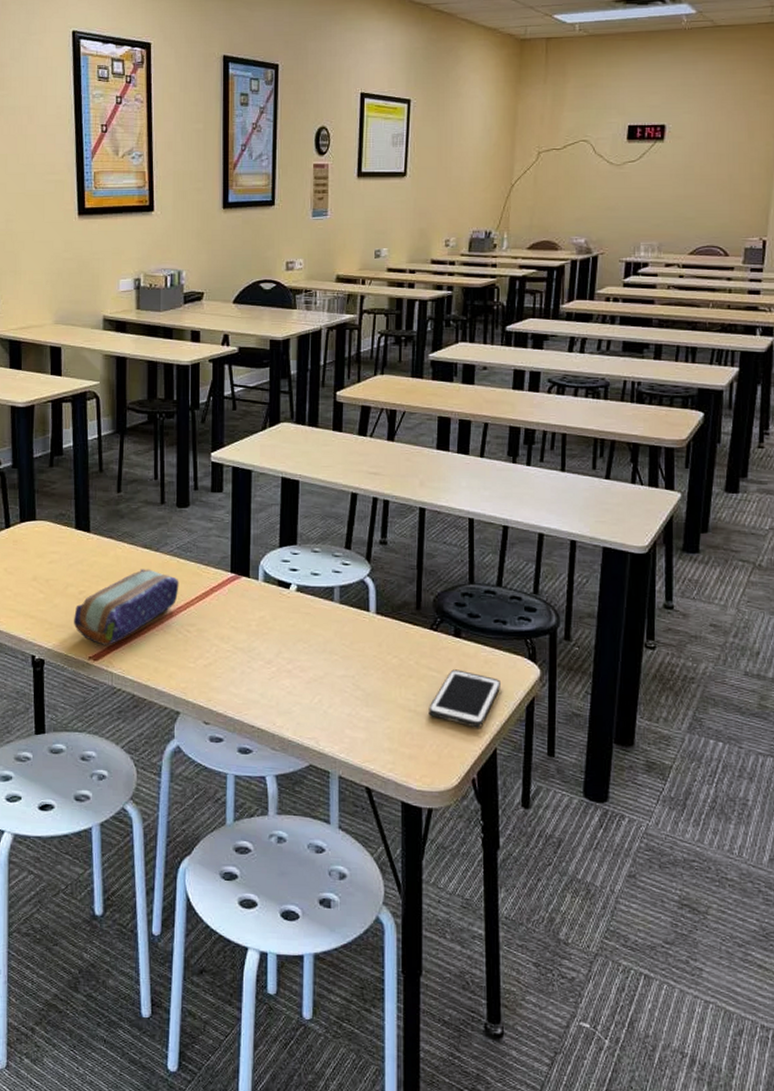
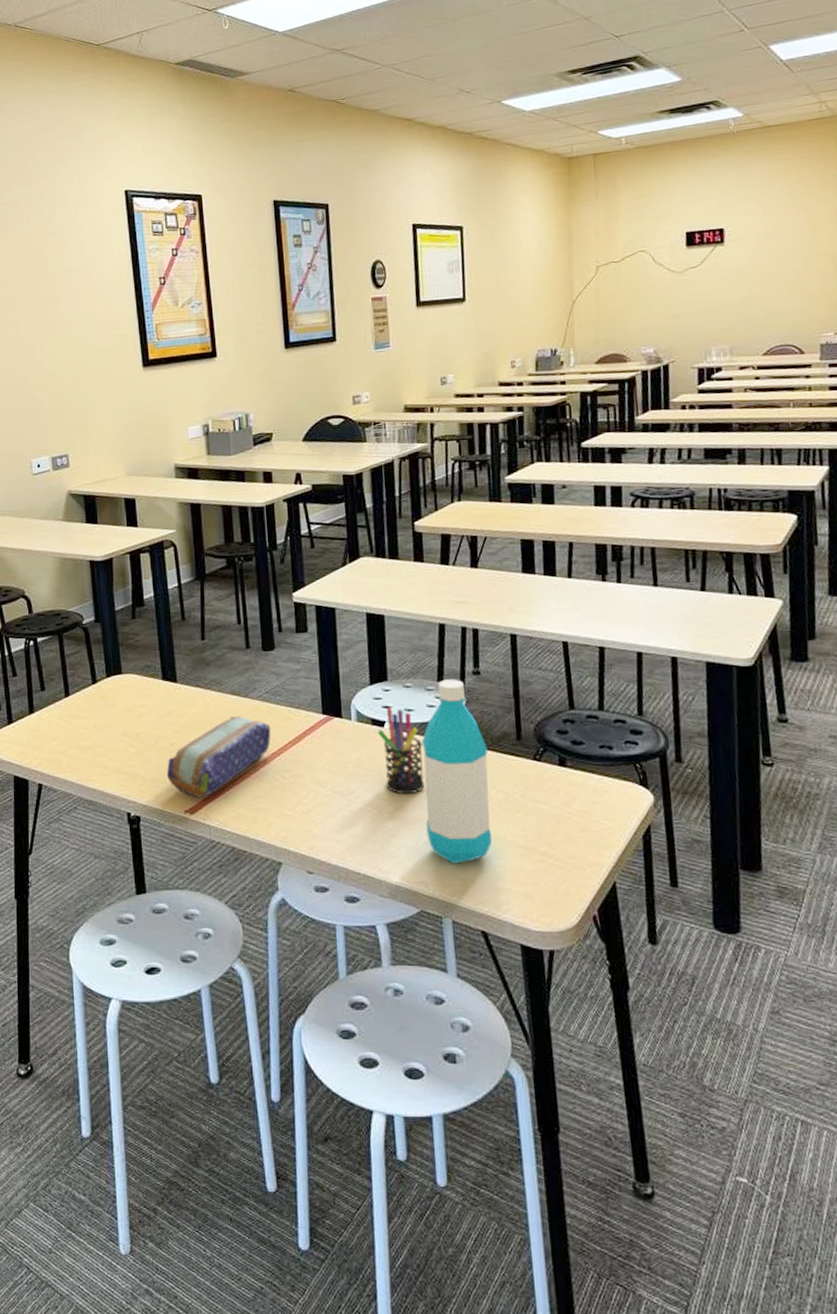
pen holder: none [283,569,325,655] -> present [378,706,424,795]
water bottle: none [322,547,387,723] -> present [422,679,492,864]
cell phone: present [429,669,500,728] -> none [540,800,613,862]

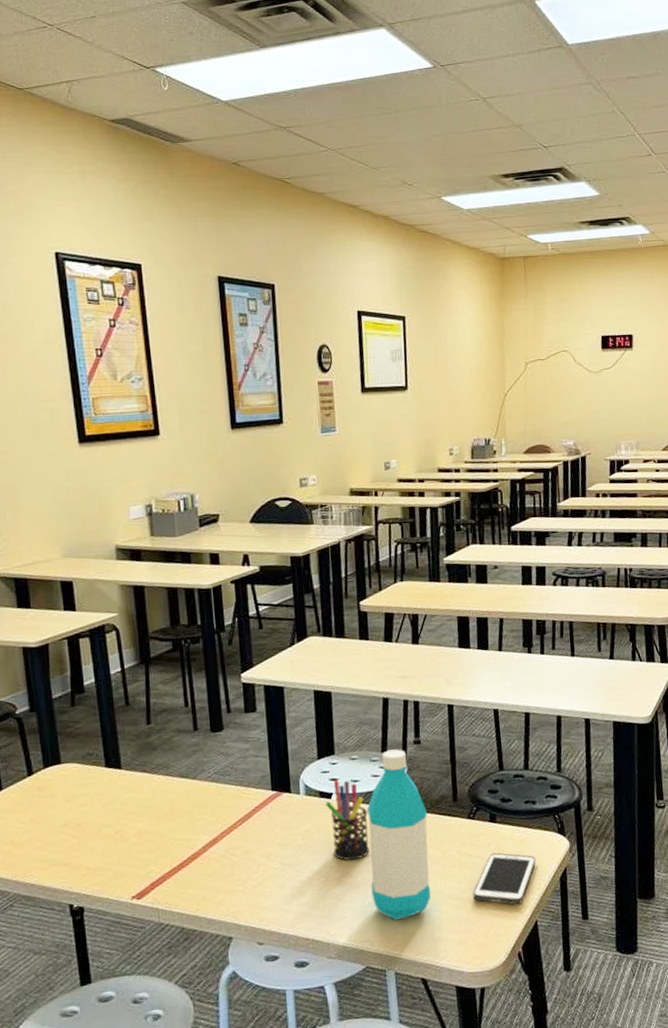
pencil case: present [166,716,271,798] -> none [111,798,221,883]
cell phone: none [540,800,613,862] -> present [473,852,536,905]

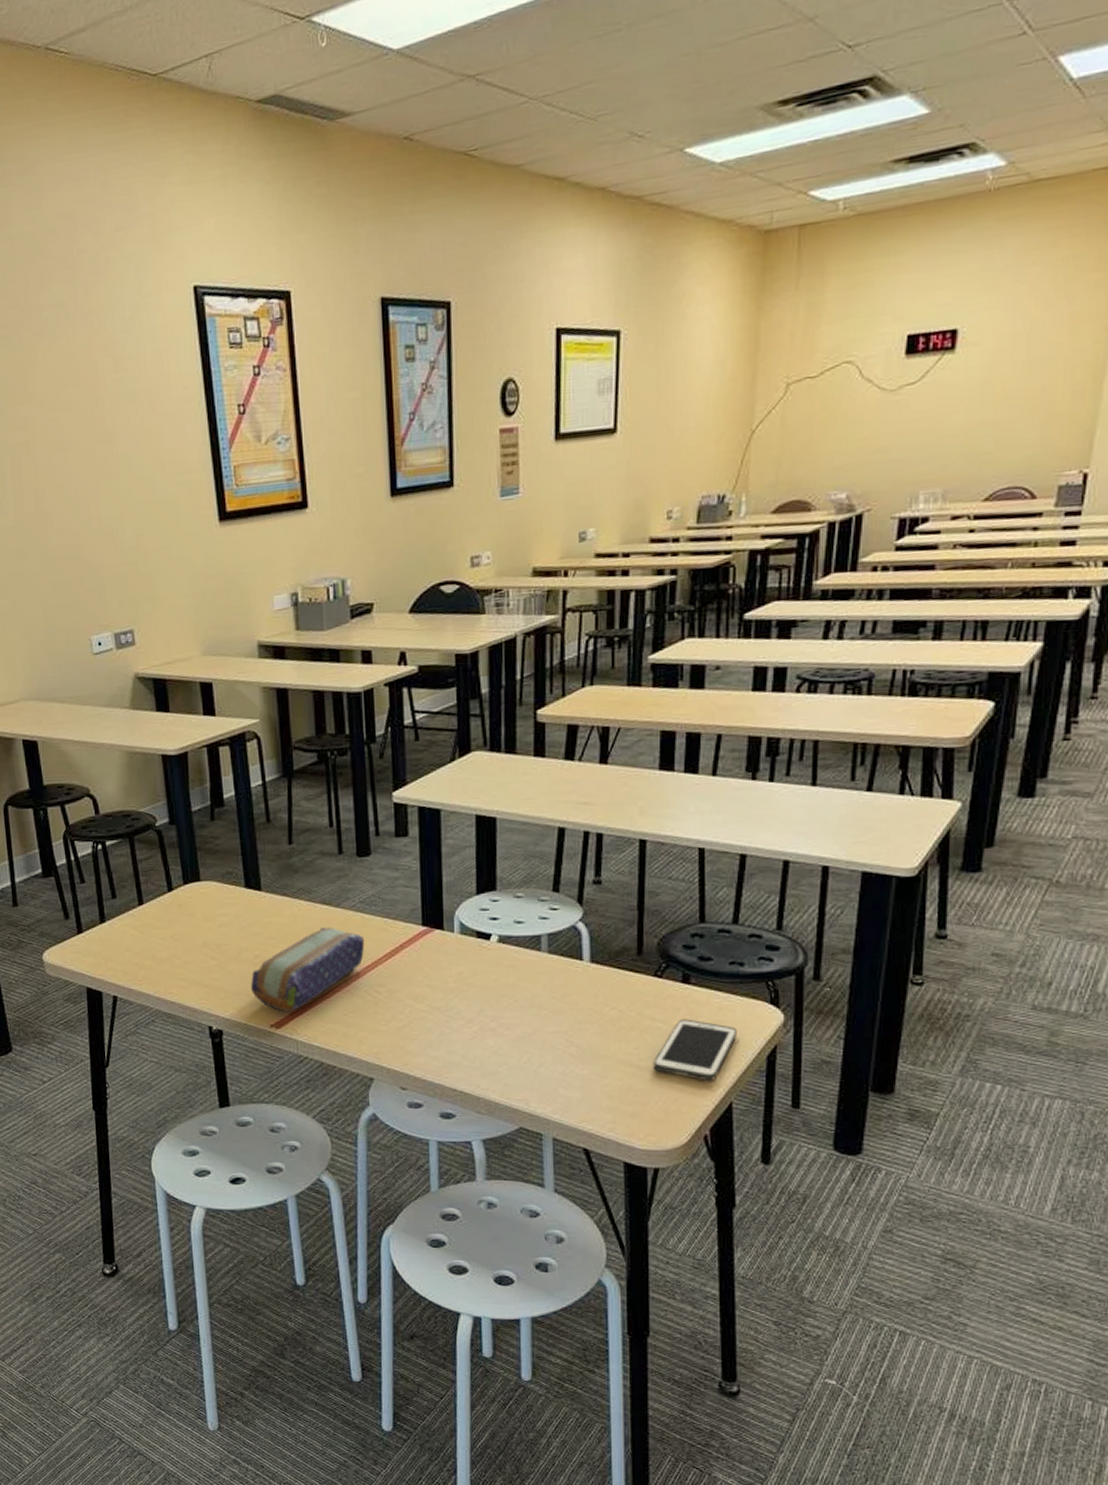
pencil case: none [111,798,221,883] -> present [250,927,365,1012]
pen holder: present [325,778,369,861] -> none [483,918,532,1011]
water bottle: present [367,749,431,920] -> none [531,889,603,1082]

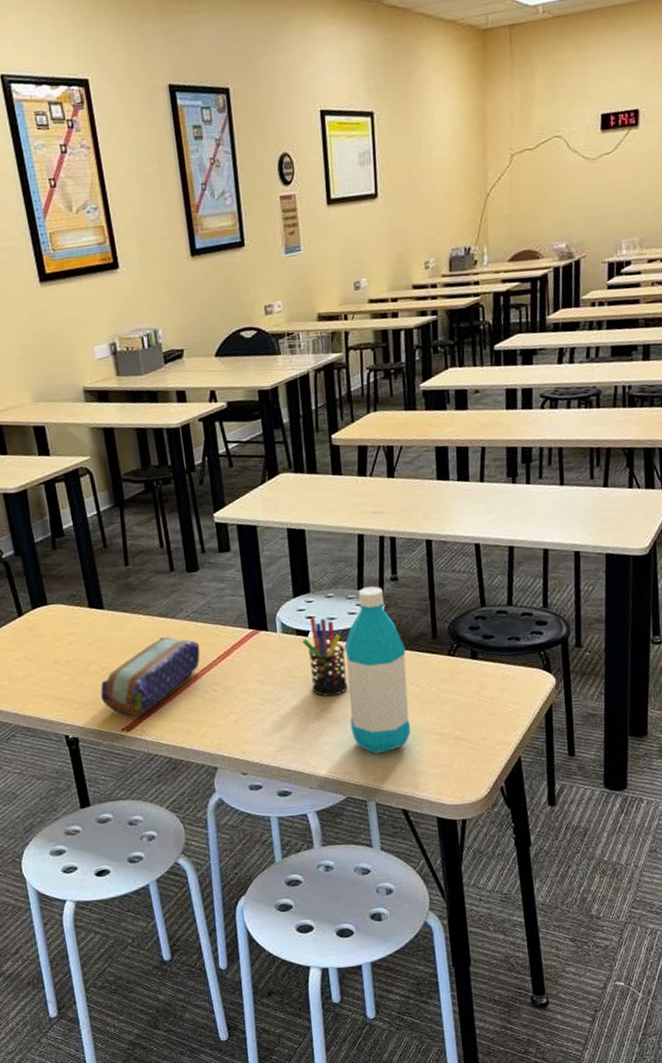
pen holder: none [483,918,532,1011] -> present [302,616,348,697]
water bottle: none [531,889,603,1082] -> present [344,586,411,754]
cell phone: present [653,1019,737,1081] -> none [453,689,519,741]

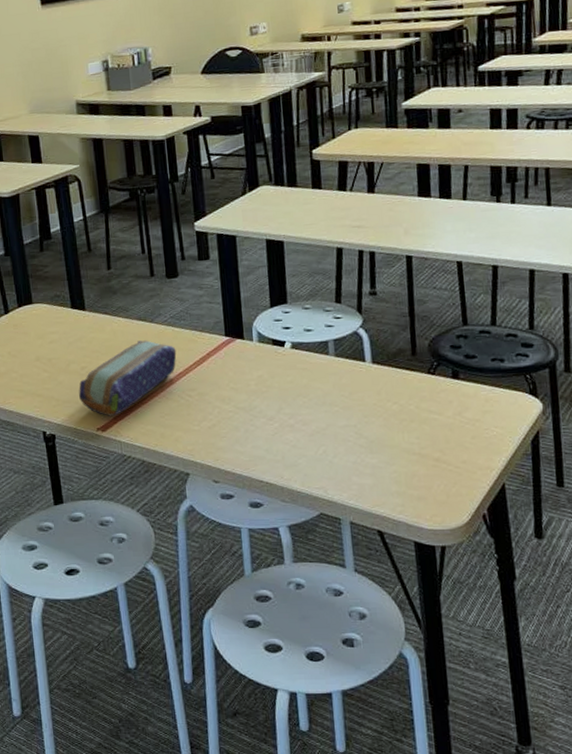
pen holder: present [302,616,348,697] -> none [278,327,323,409]
water bottle: present [344,586,411,754] -> none [321,300,388,471]

